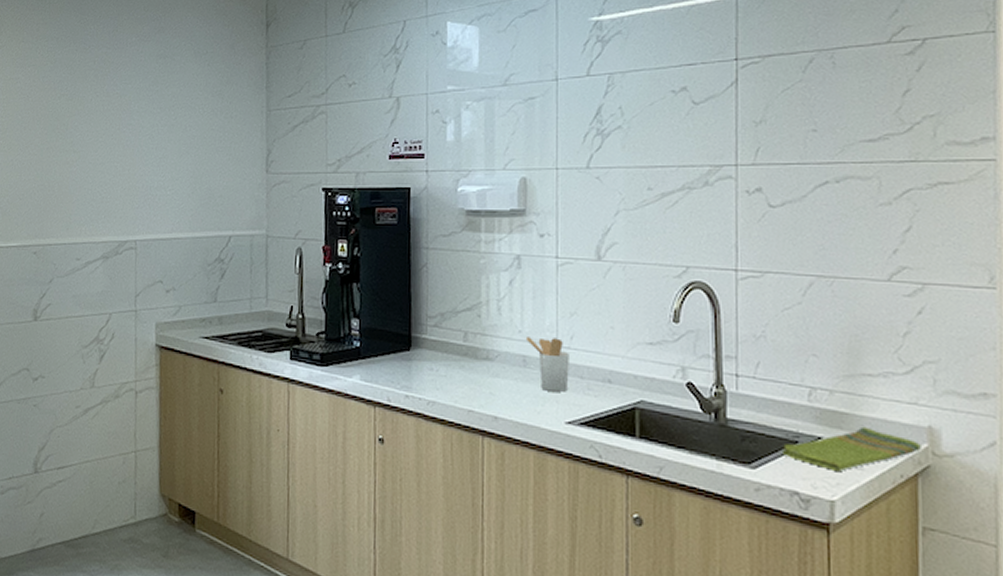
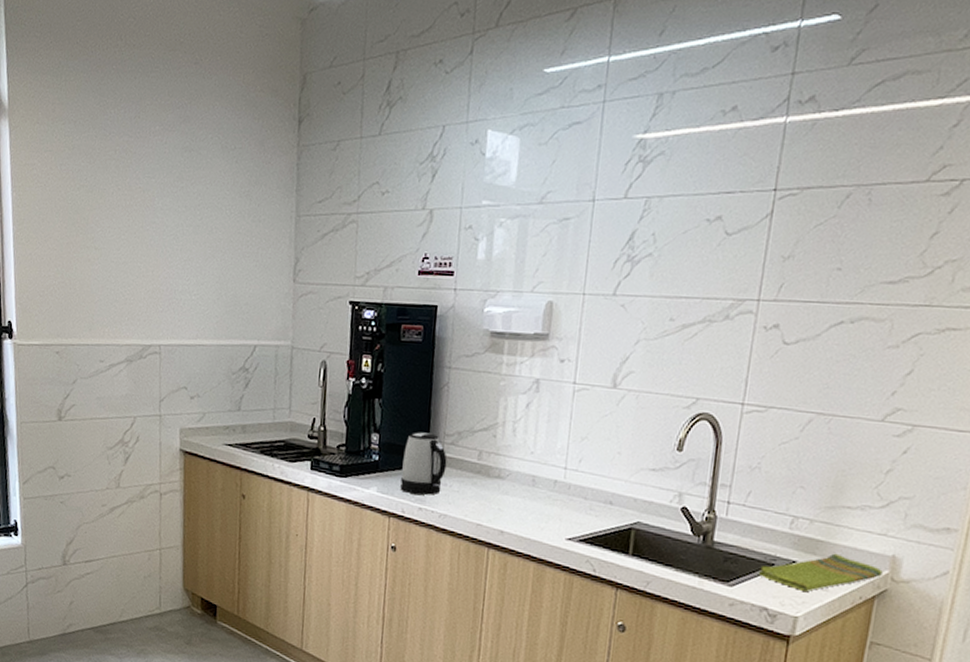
kettle: none [384,315,432,381] -> present [400,432,447,495]
utensil holder: present [525,337,569,392] -> none [536,458,576,511]

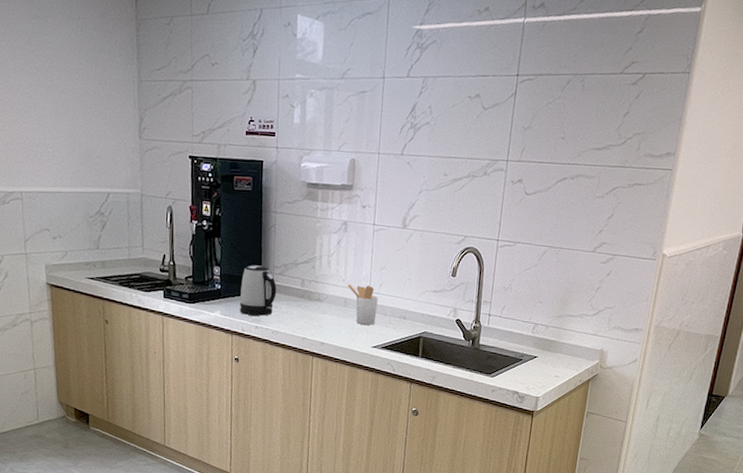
utensil holder: none [536,458,576,511] -> present [347,284,378,325]
dish towel: present [758,553,883,591] -> none [511,349,595,378]

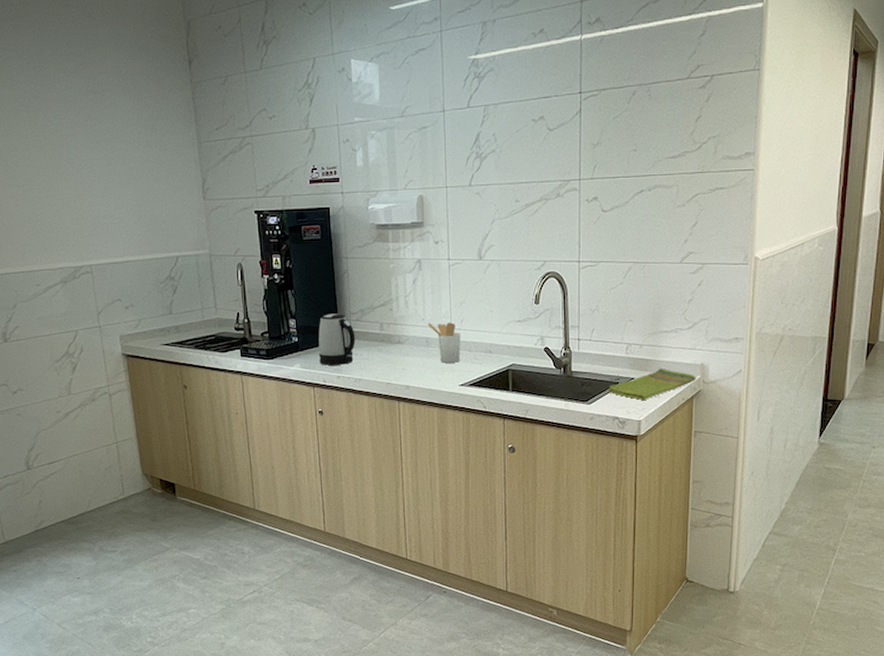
dish towel: none [511,349,595,378] -> present [607,368,696,400]

